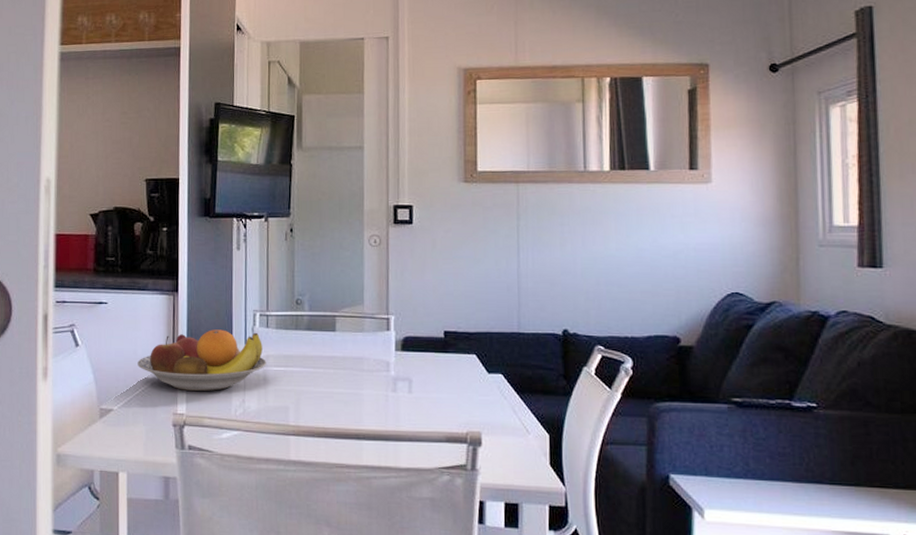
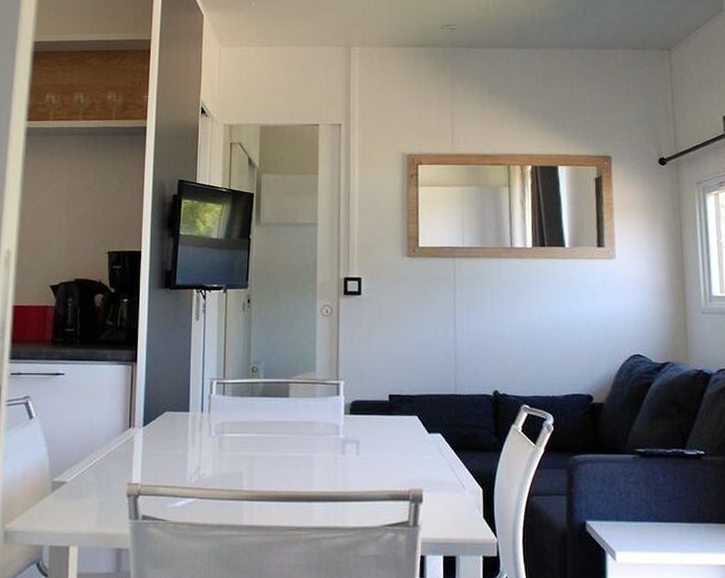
fruit bowl: present [137,329,267,392] -> none [93,398,222,461]

